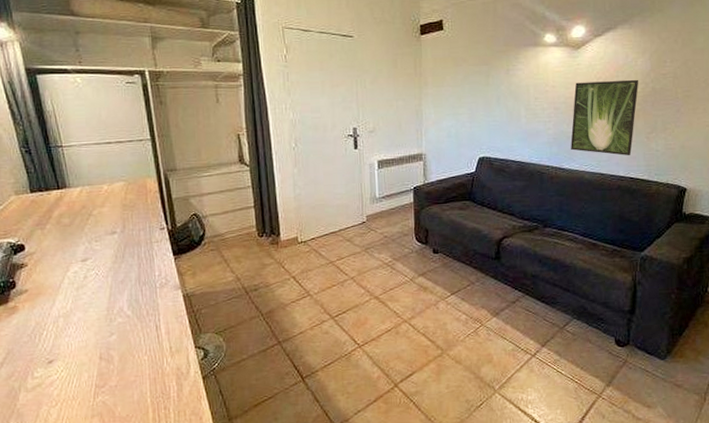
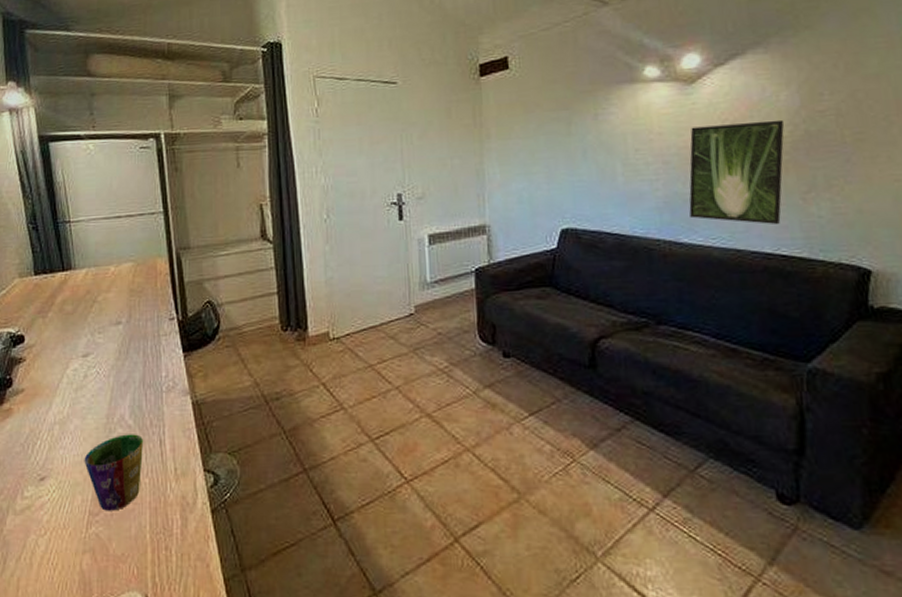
cup: none [88,322,142,384] -> present [84,434,144,511]

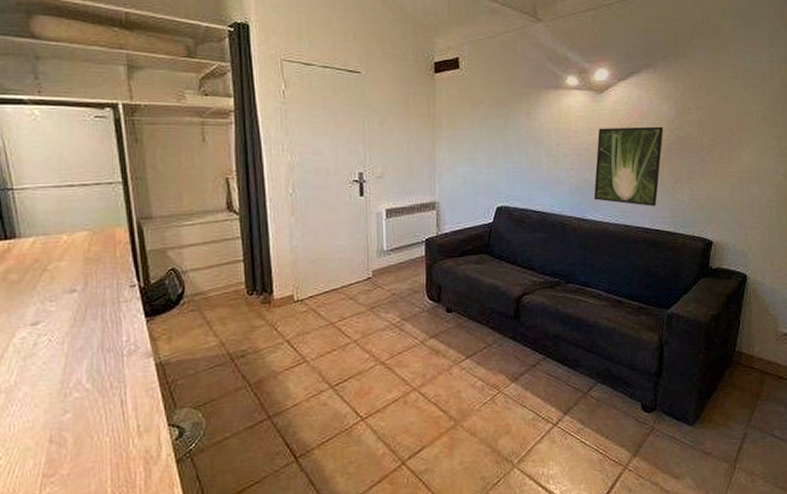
cup: present [84,434,144,511] -> none [35,397,104,472]

